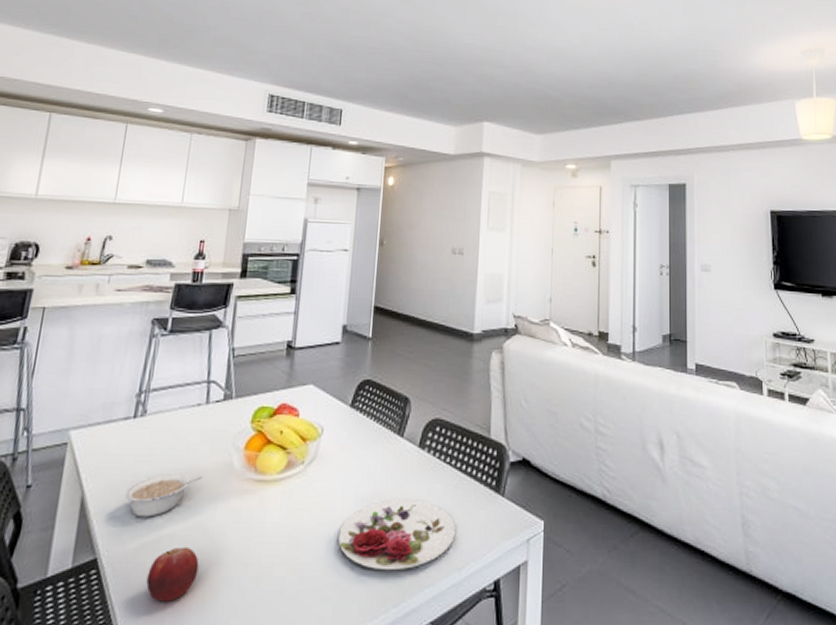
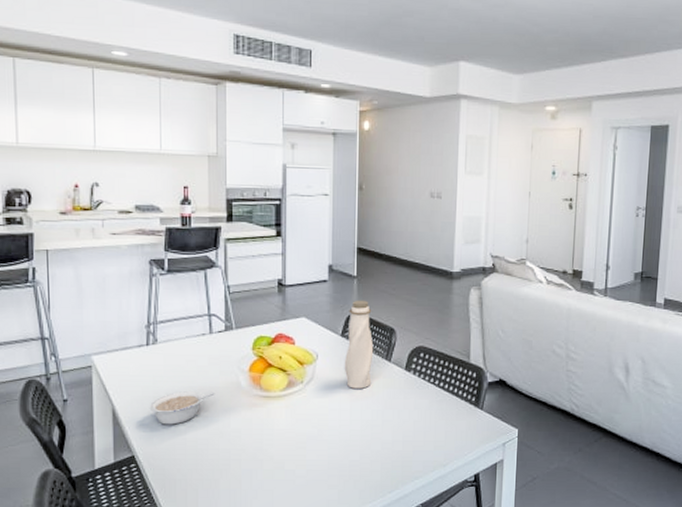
fruit: present [146,546,199,602] -> none [179,447,221,488]
plate: present [338,500,456,571] -> none [338,412,441,466]
water bottle: none [351,364,386,470] -> present [344,300,374,389]

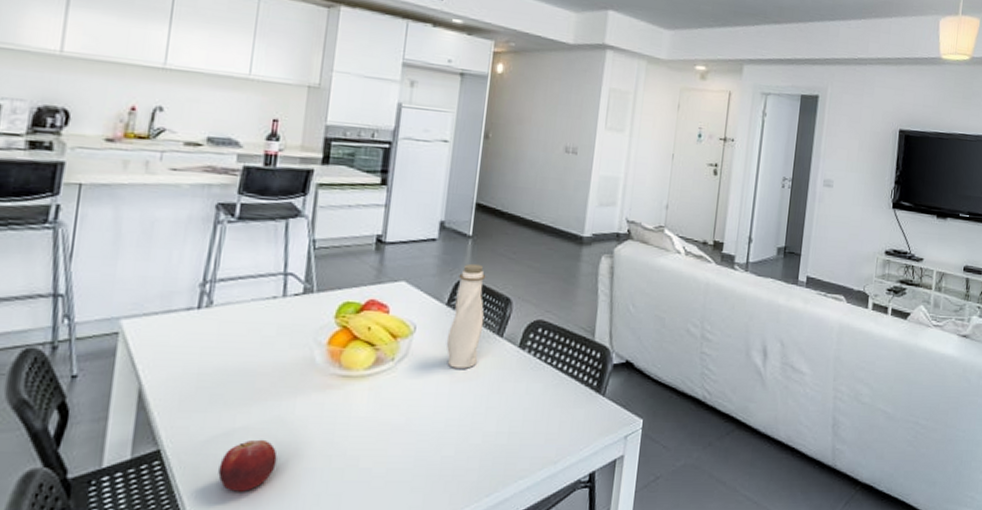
legume: present [150,390,215,425] -> none [191,366,281,410]
fruit: none [179,447,221,488] -> present [218,439,278,492]

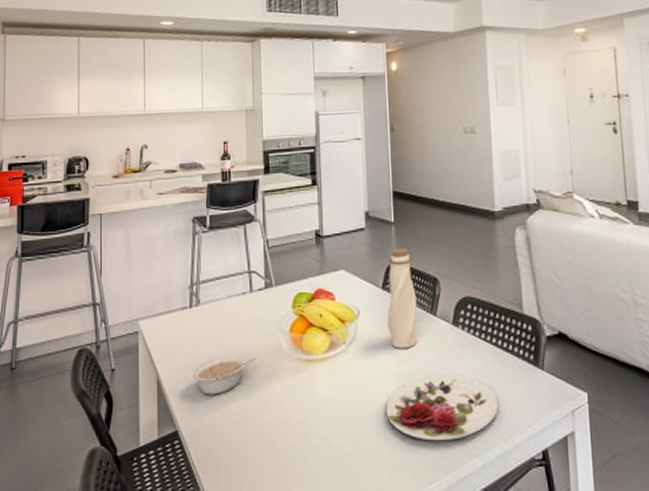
legume: none [191,366,281,410] -> present [193,355,257,395]
fruit: present [218,439,278,492] -> none [222,420,265,468]
plate: none [430,397,554,464] -> present [386,375,499,441]

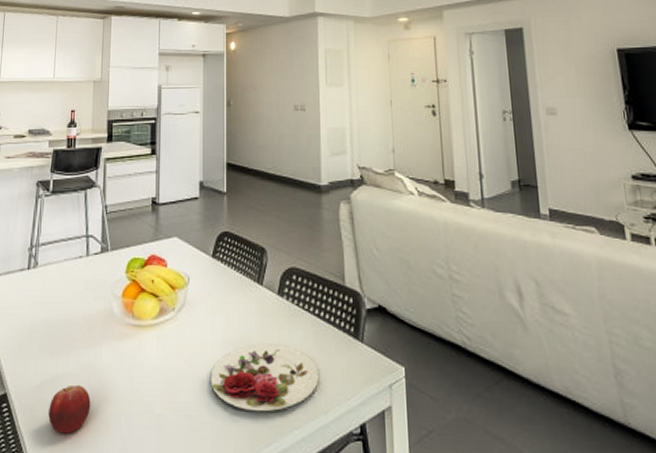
legume: present [193,355,257,395] -> none [26,318,89,358]
fruit: none [222,420,265,468] -> present [48,384,91,434]
water bottle: present [387,247,418,348] -> none [215,217,245,317]

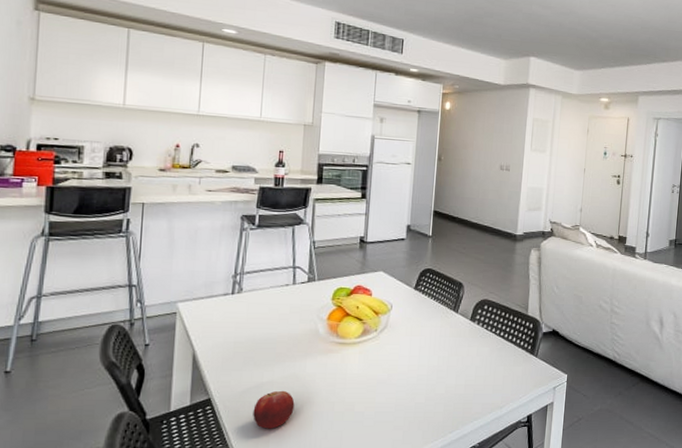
plate: present [211,344,320,412] -> none [406,358,499,408]

